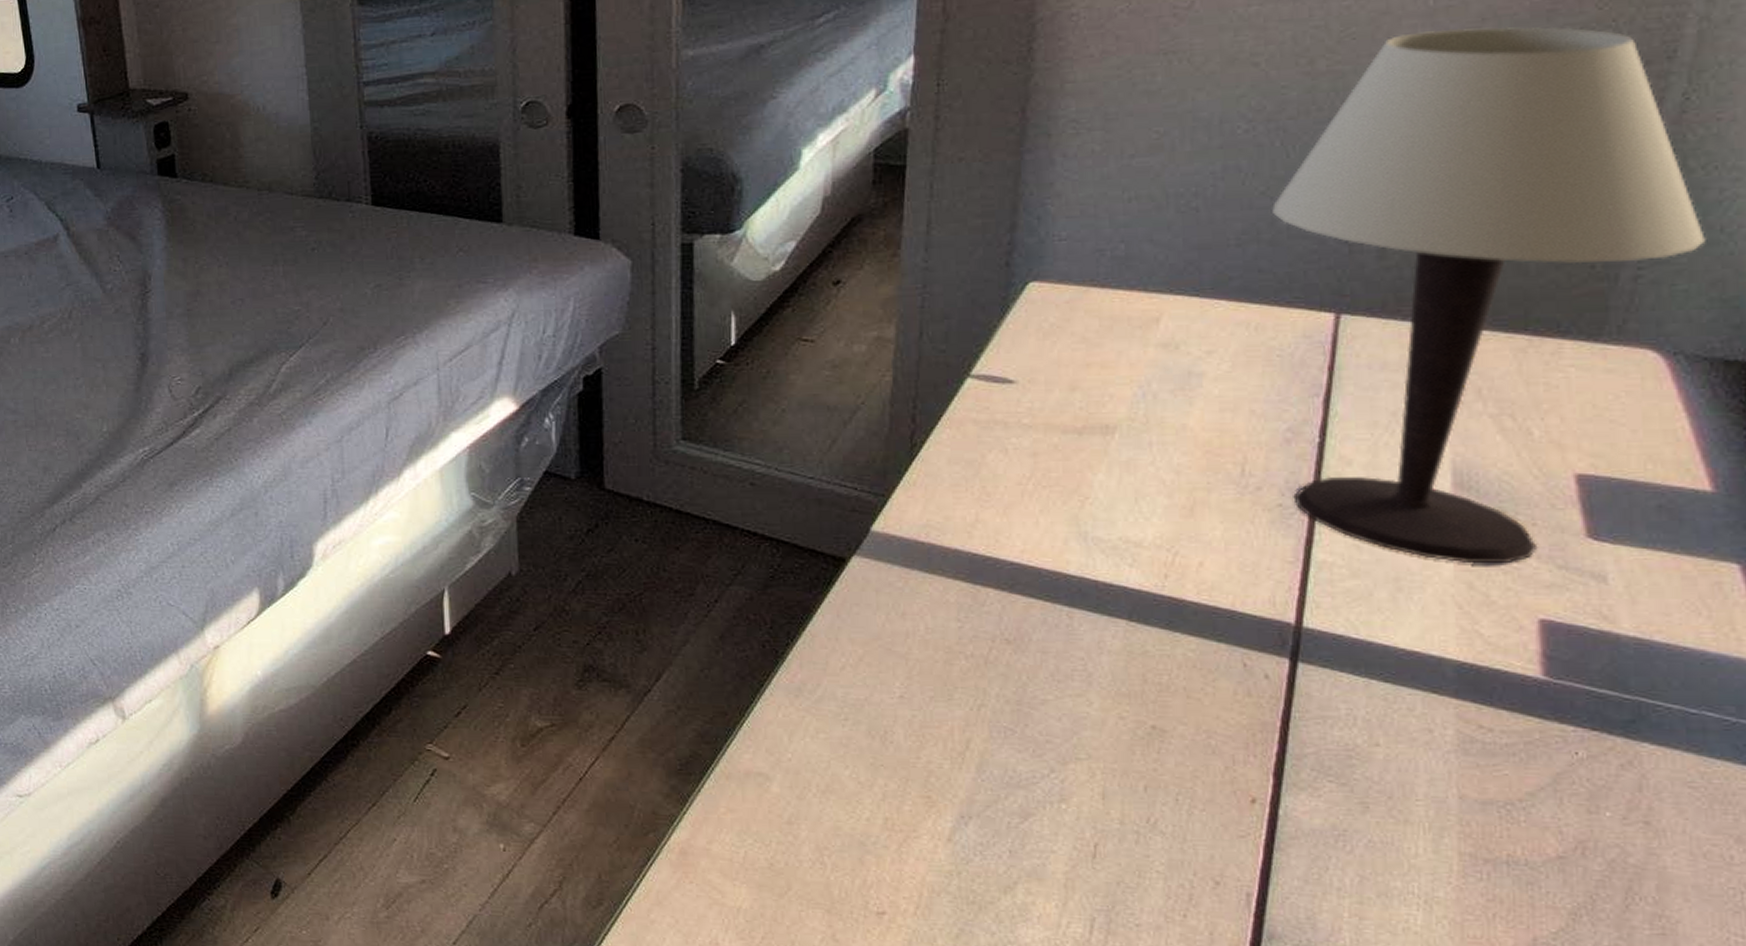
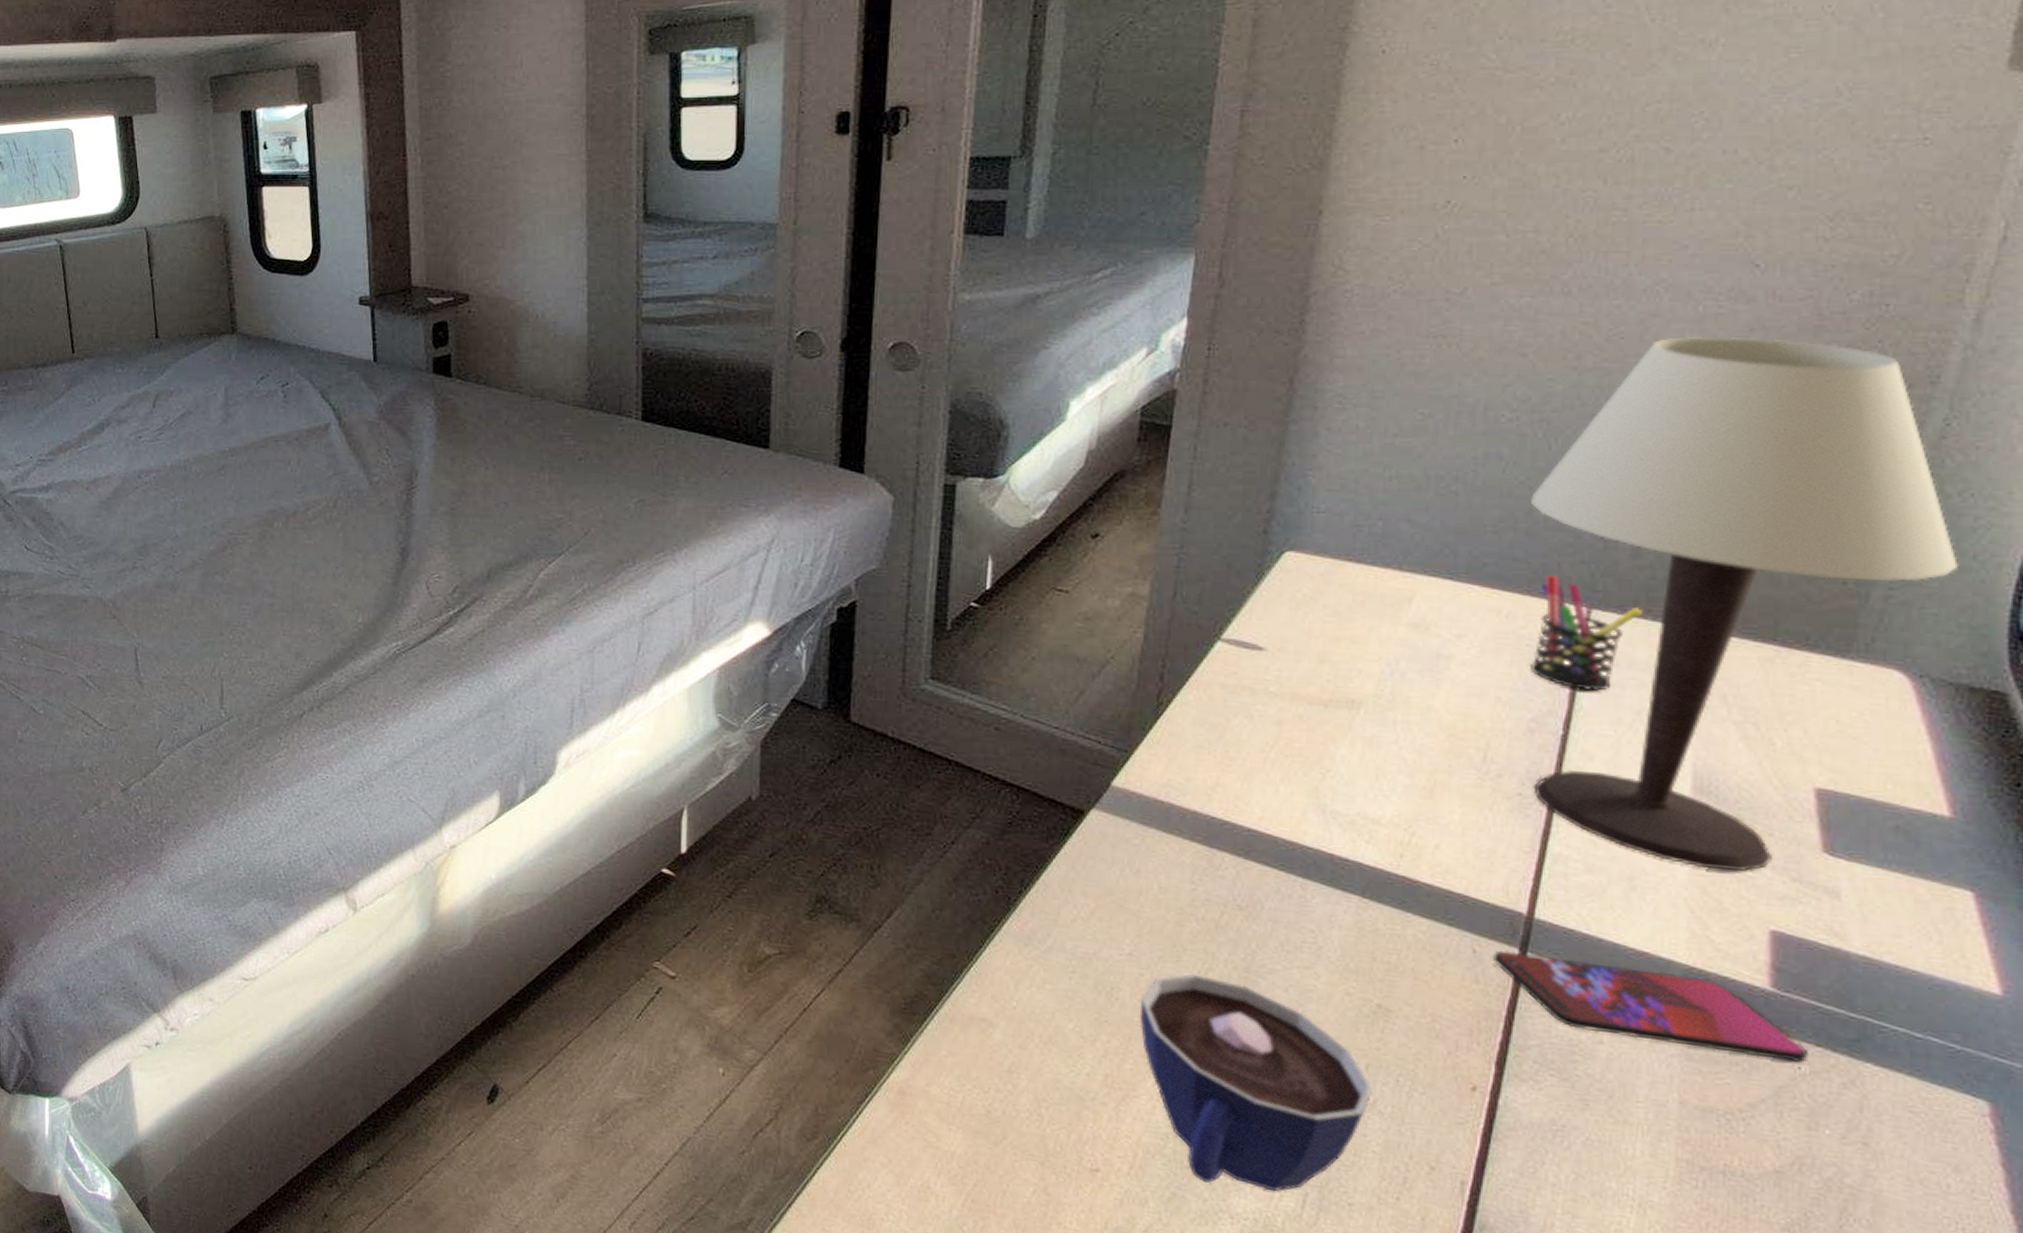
cup: none [915,711,1153,920] -> present [1139,973,1373,1192]
smartphone: none [1262,662,1585,748] -> present [1492,950,1809,1062]
pen holder: none [1283,283,1391,396] -> present [1530,575,1642,691]

